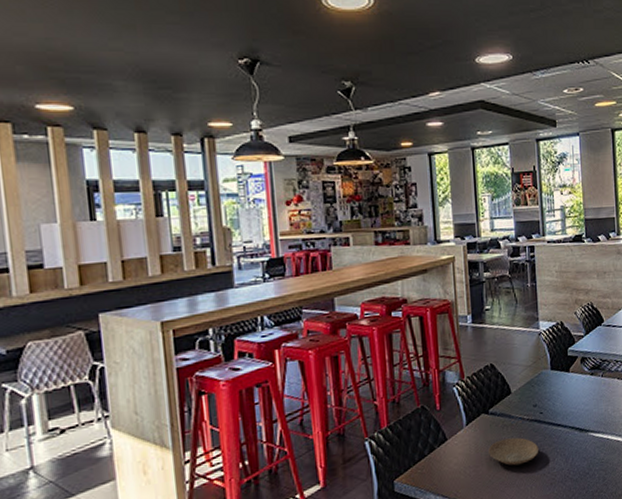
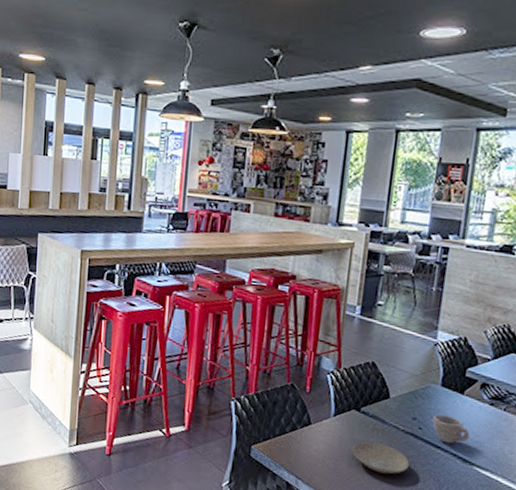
cup: none [549,394,581,420] -> present [432,414,470,444]

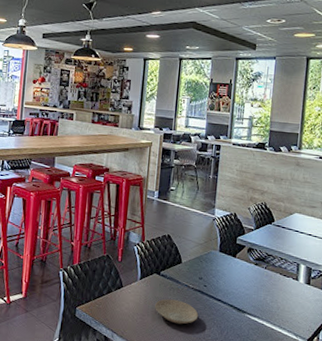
cup: present [432,414,470,444] -> none [214,274,242,297]

